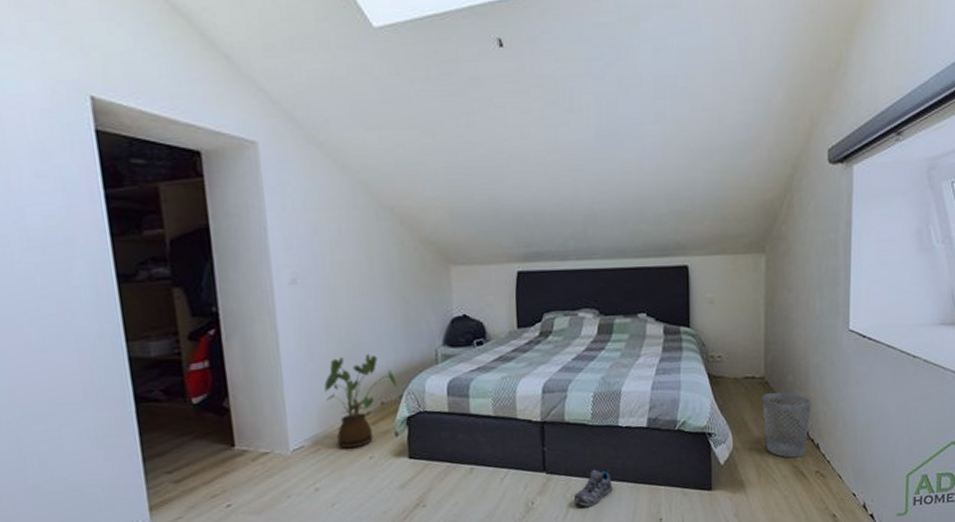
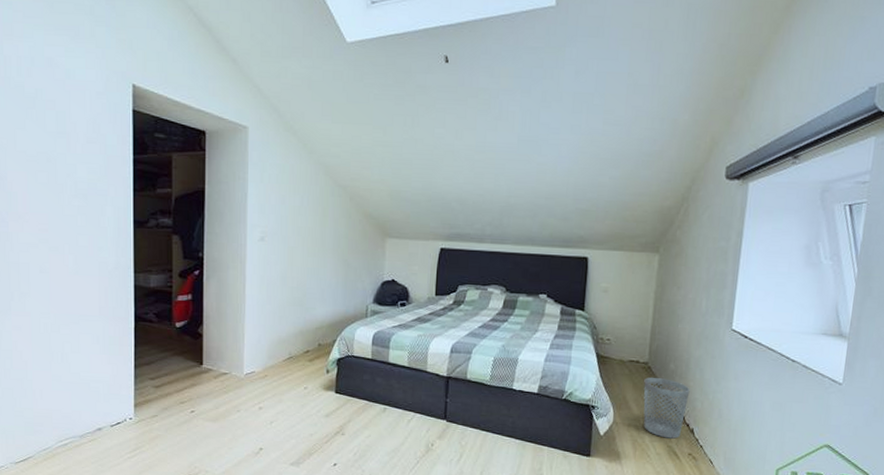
house plant: present [324,353,397,449] -> none [276,303,333,379]
shoe: present [573,469,613,508] -> none [467,423,502,456]

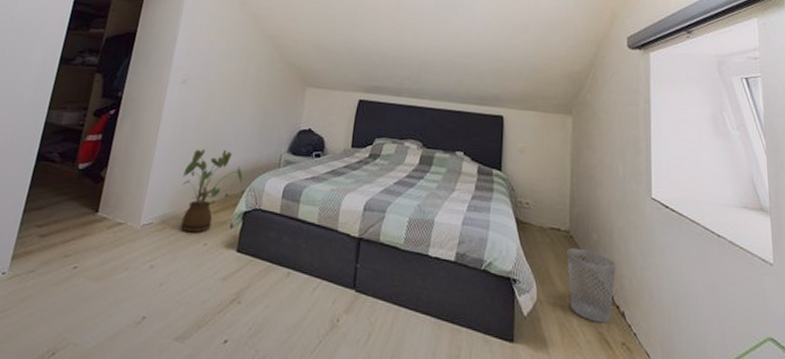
house plant: none [276,303,333,379] -> present [181,148,243,233]

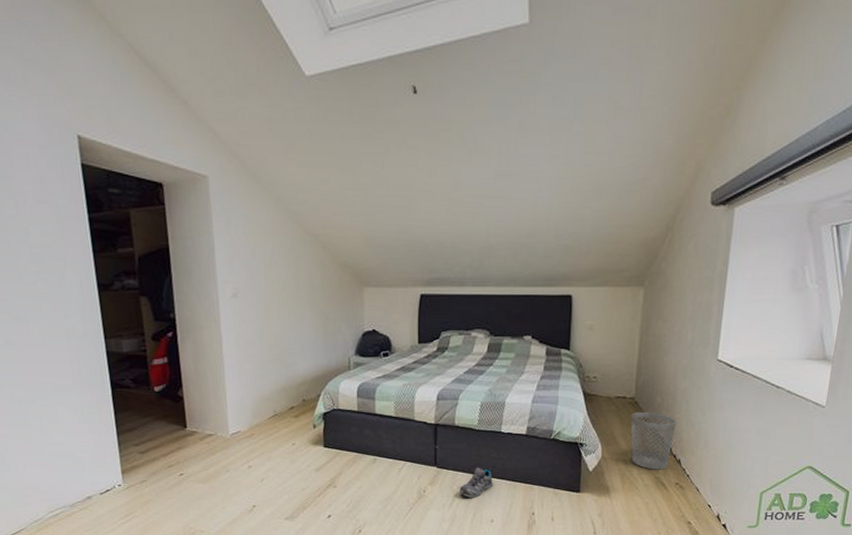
house plant: present [181,148,243,233] -> none [257,358,316,436]
shoe: none [376,295,416,337] -> present [459,467,493,499]

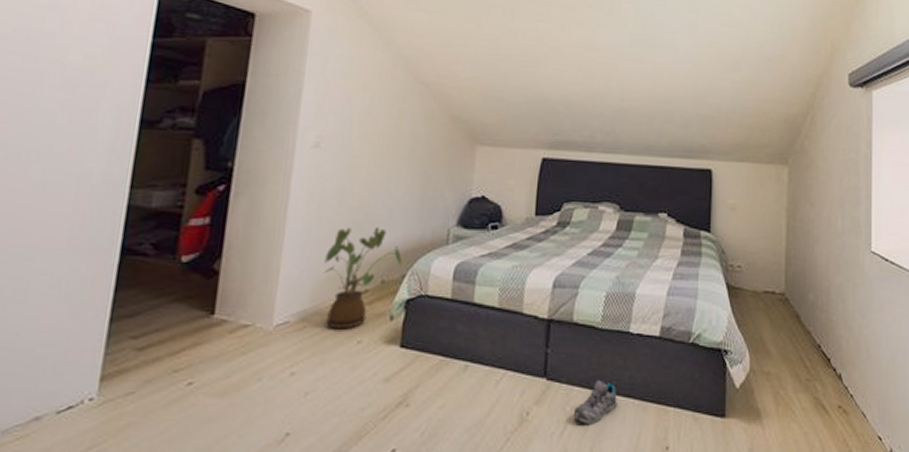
house plant: none [257,358,316,436] -> present [323,226,402,330]
wastebasket: present [631,412,677,470] -> none [782,312,833,388]

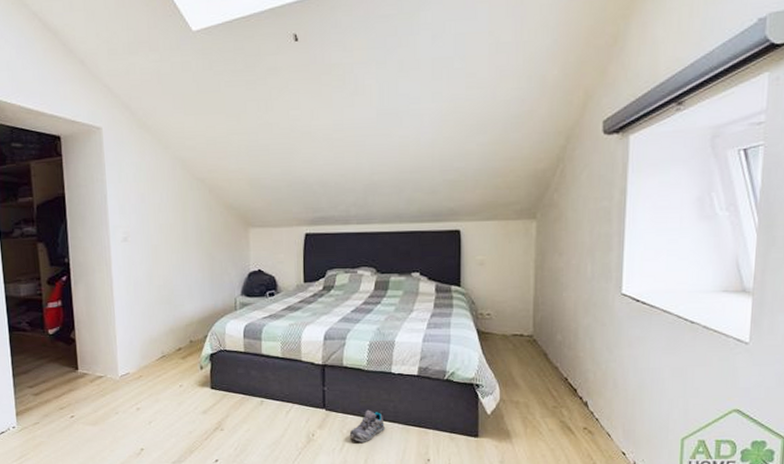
house plant: present [323,226,402,330] -> none [146,299,203,377]

